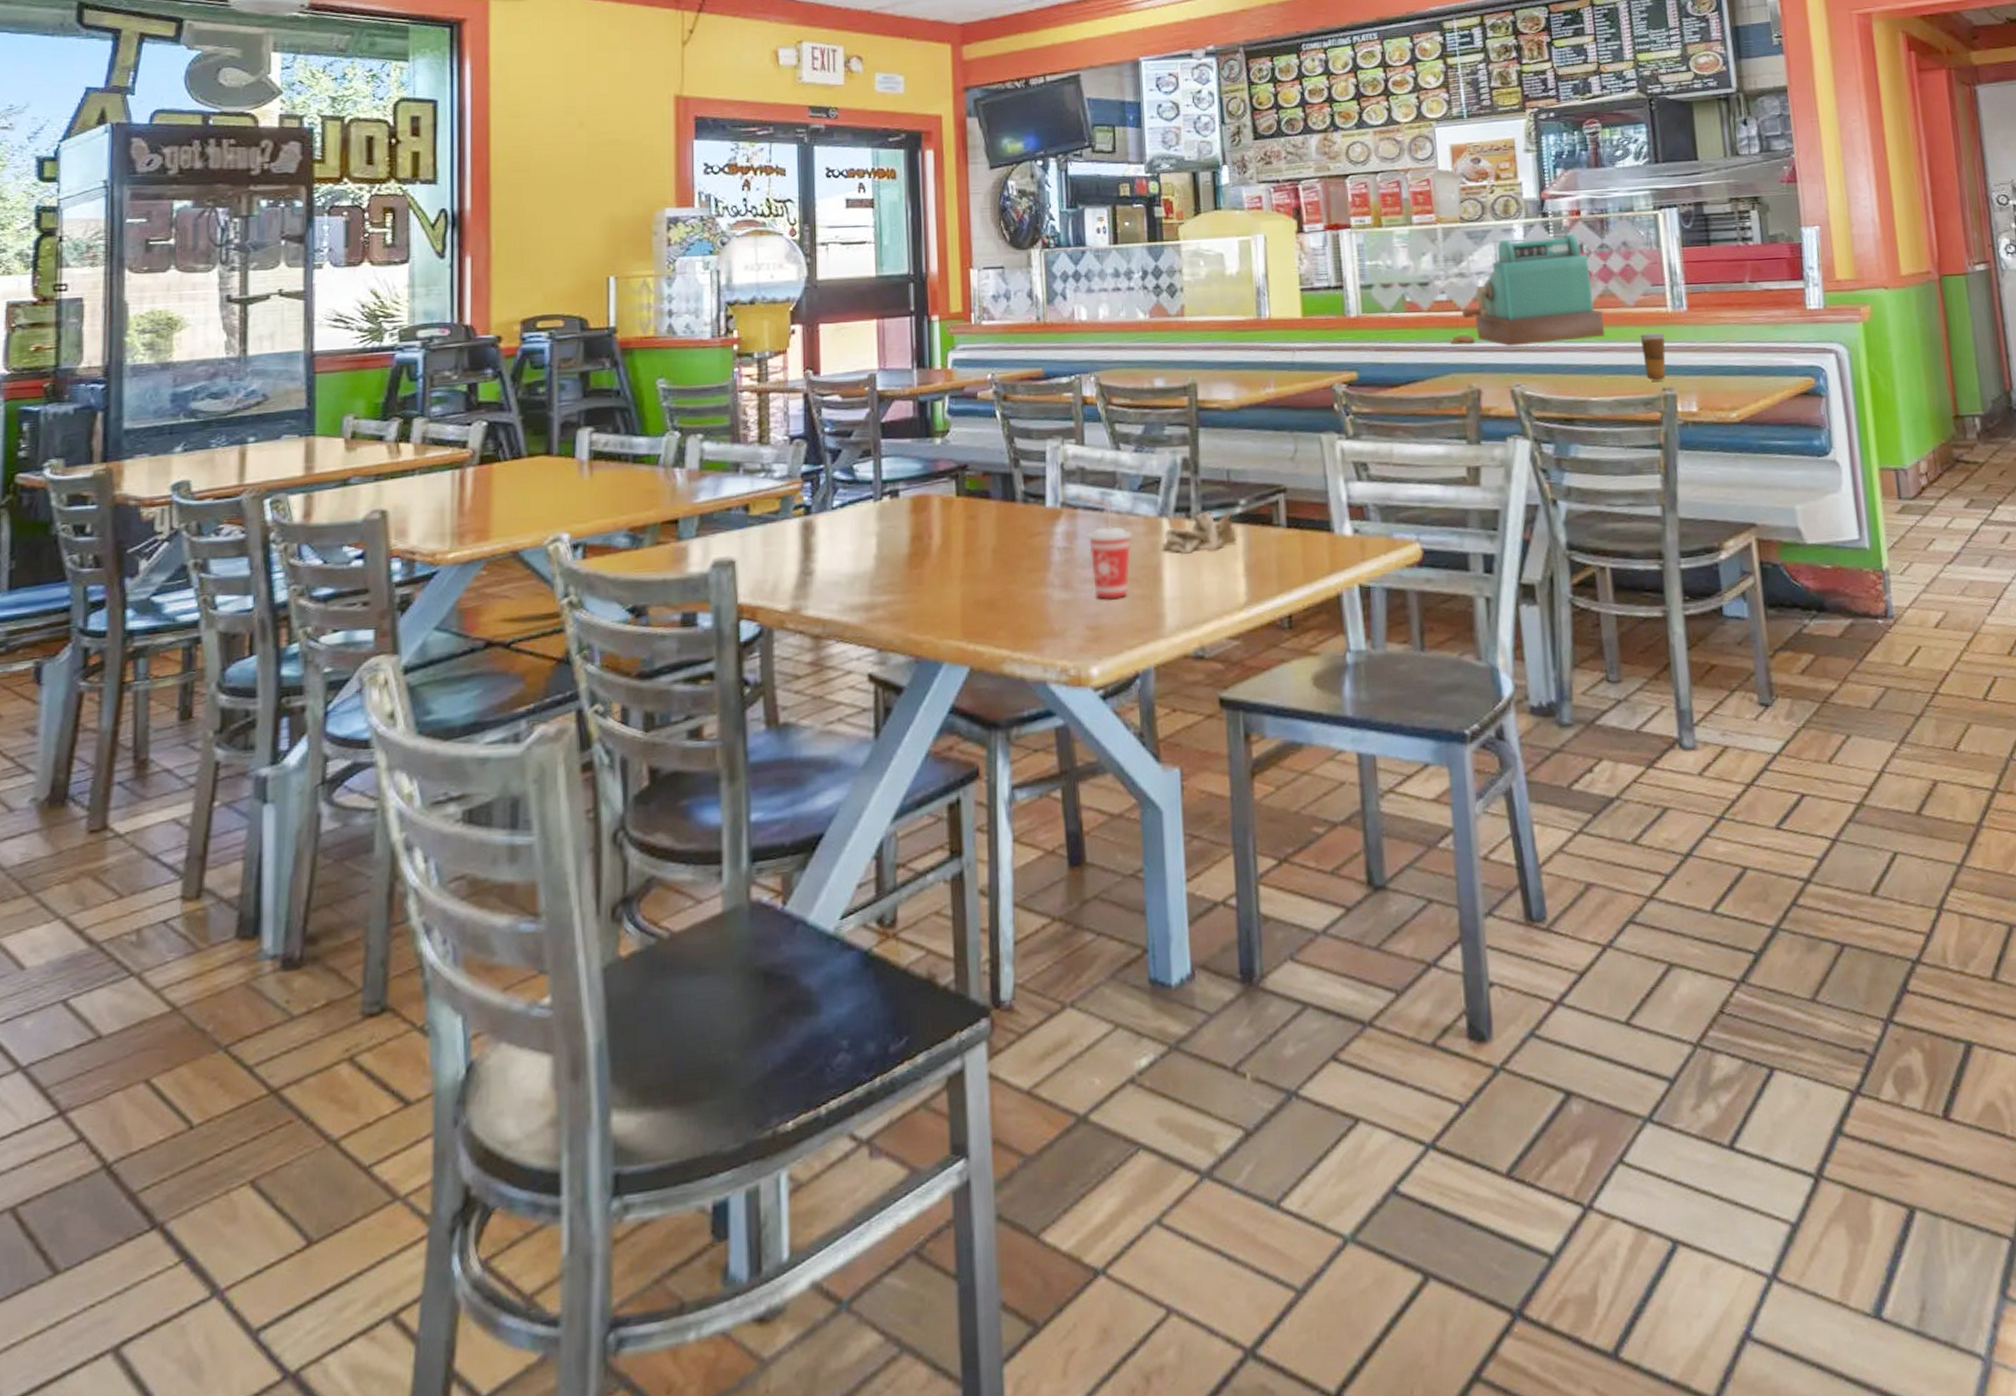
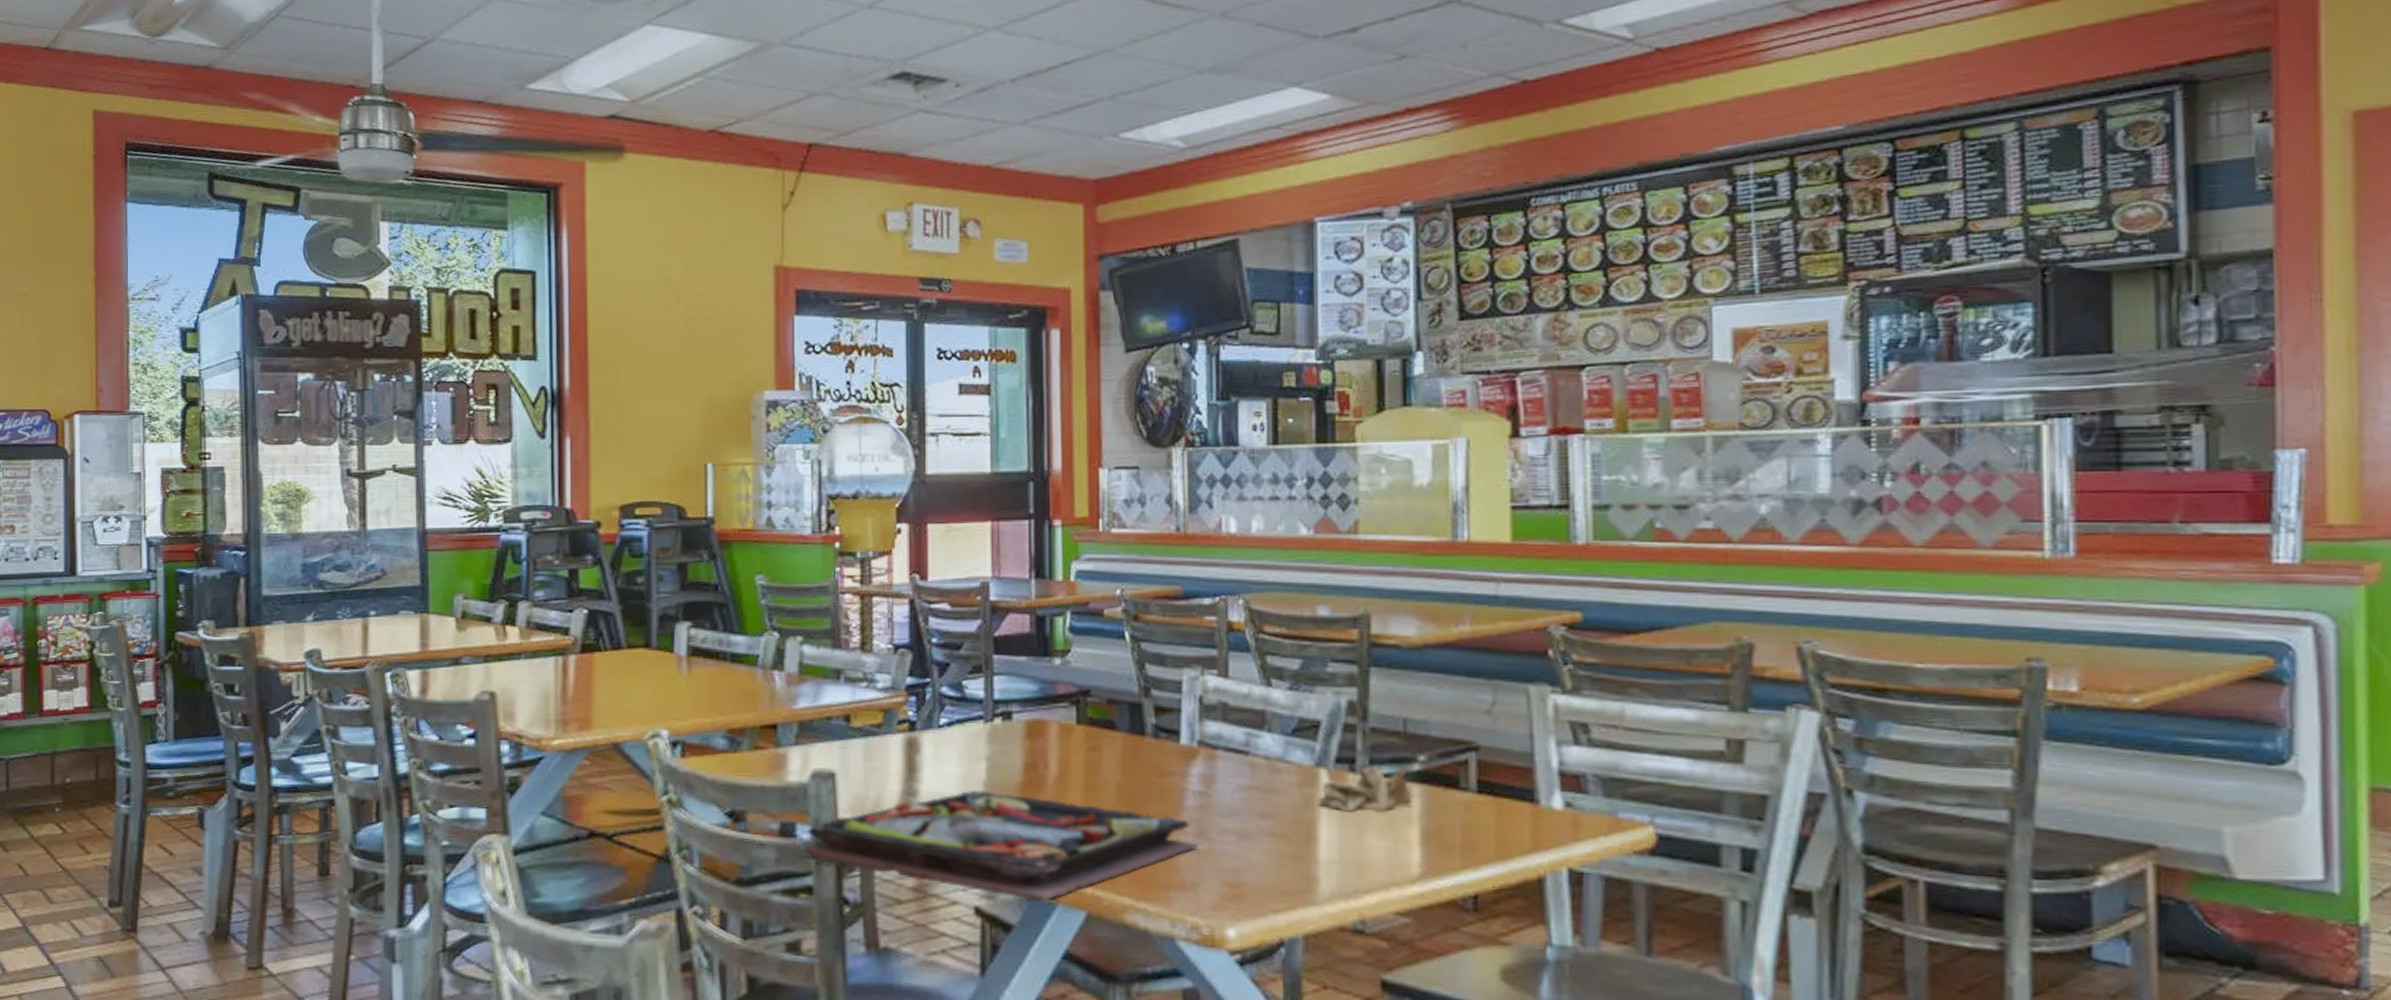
food tray: none [705,563,1065,663] -> present [804,790,1199,903]
beverage cup: present [1077,494,1132,599] -> none [1217,733,1282,854]
cash register: present [1449,233,1605,347] -> none [1713,448,1944,592]
beverage cup: present [1639,333,1666,381] -> none [1997,585,2036,648]

